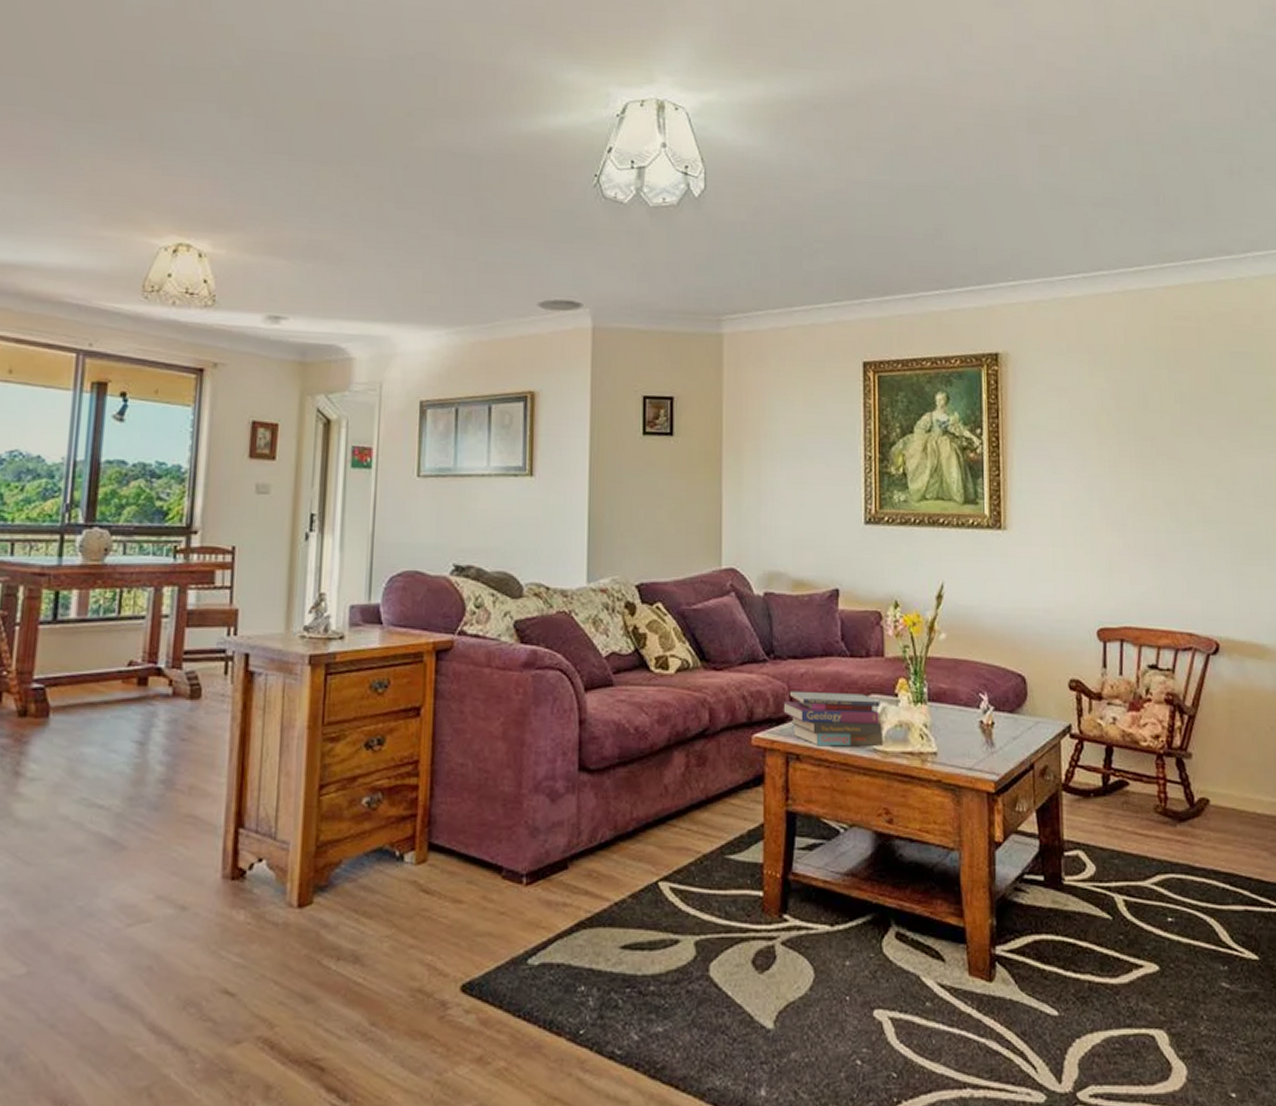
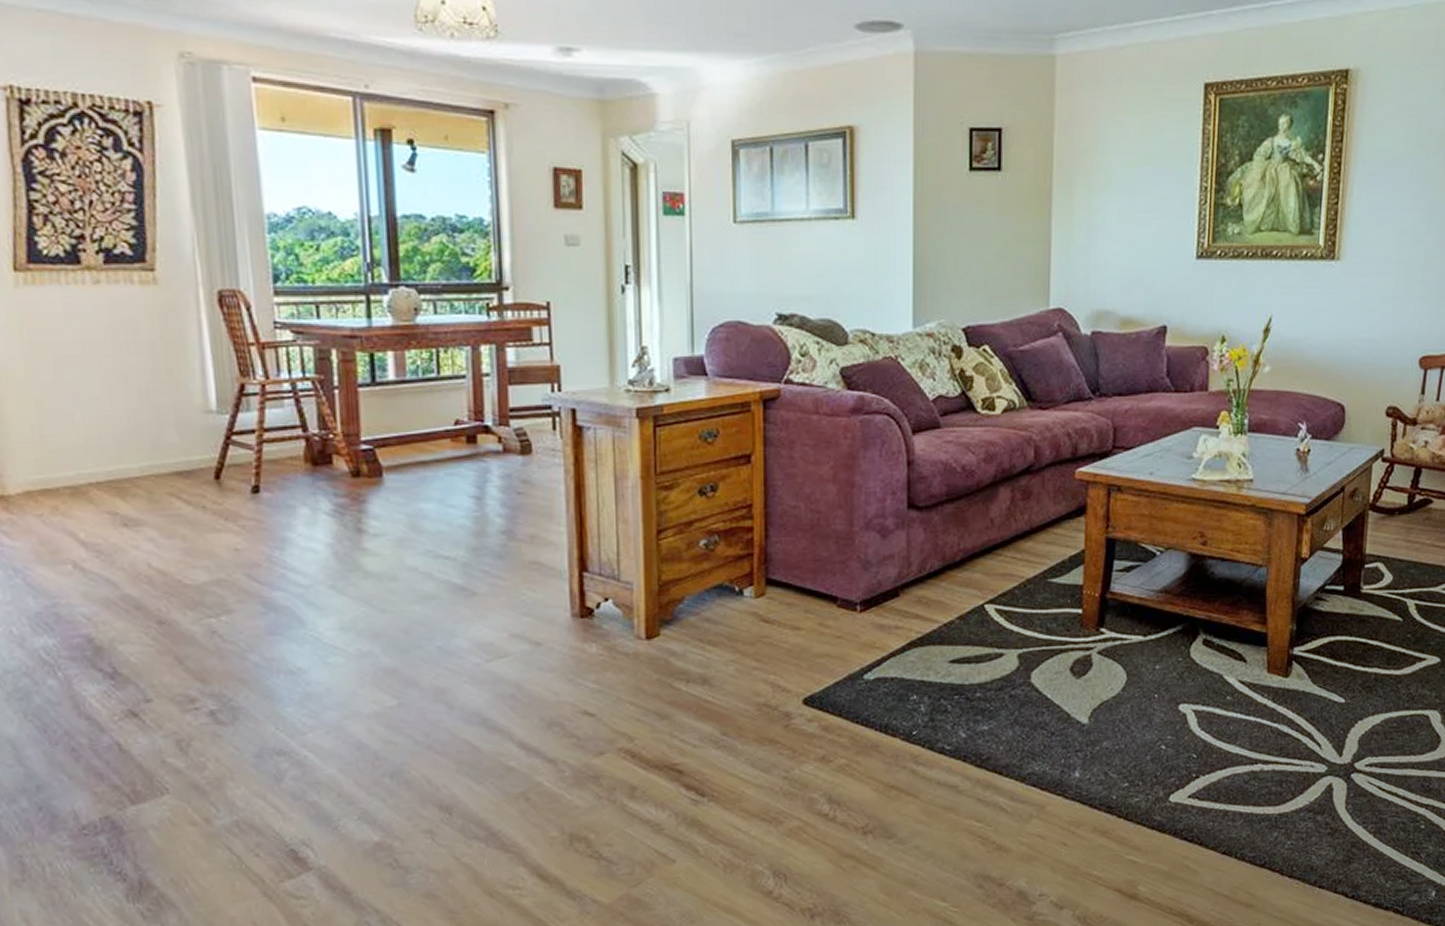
books: present [783,691,884,747] -> none [1106,426,1203,478]

